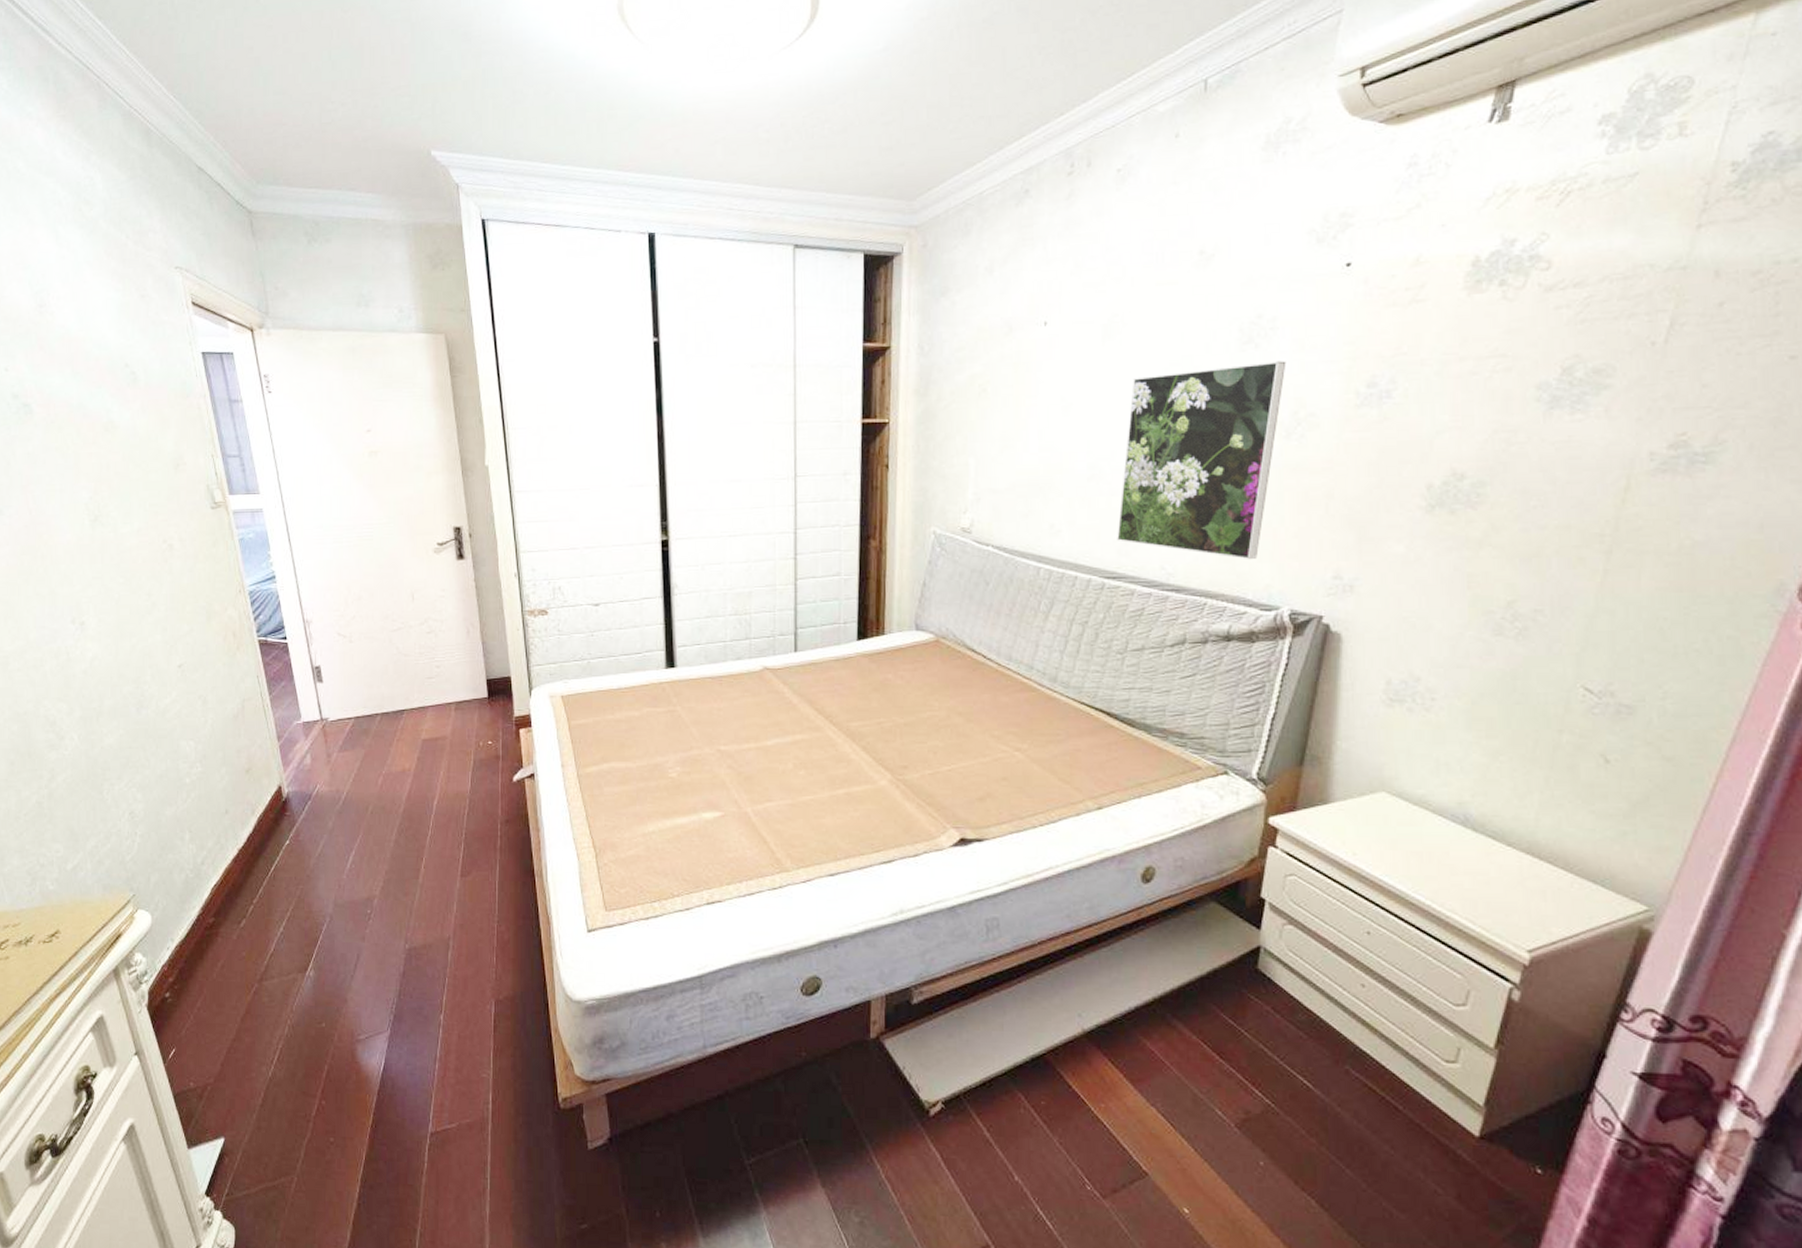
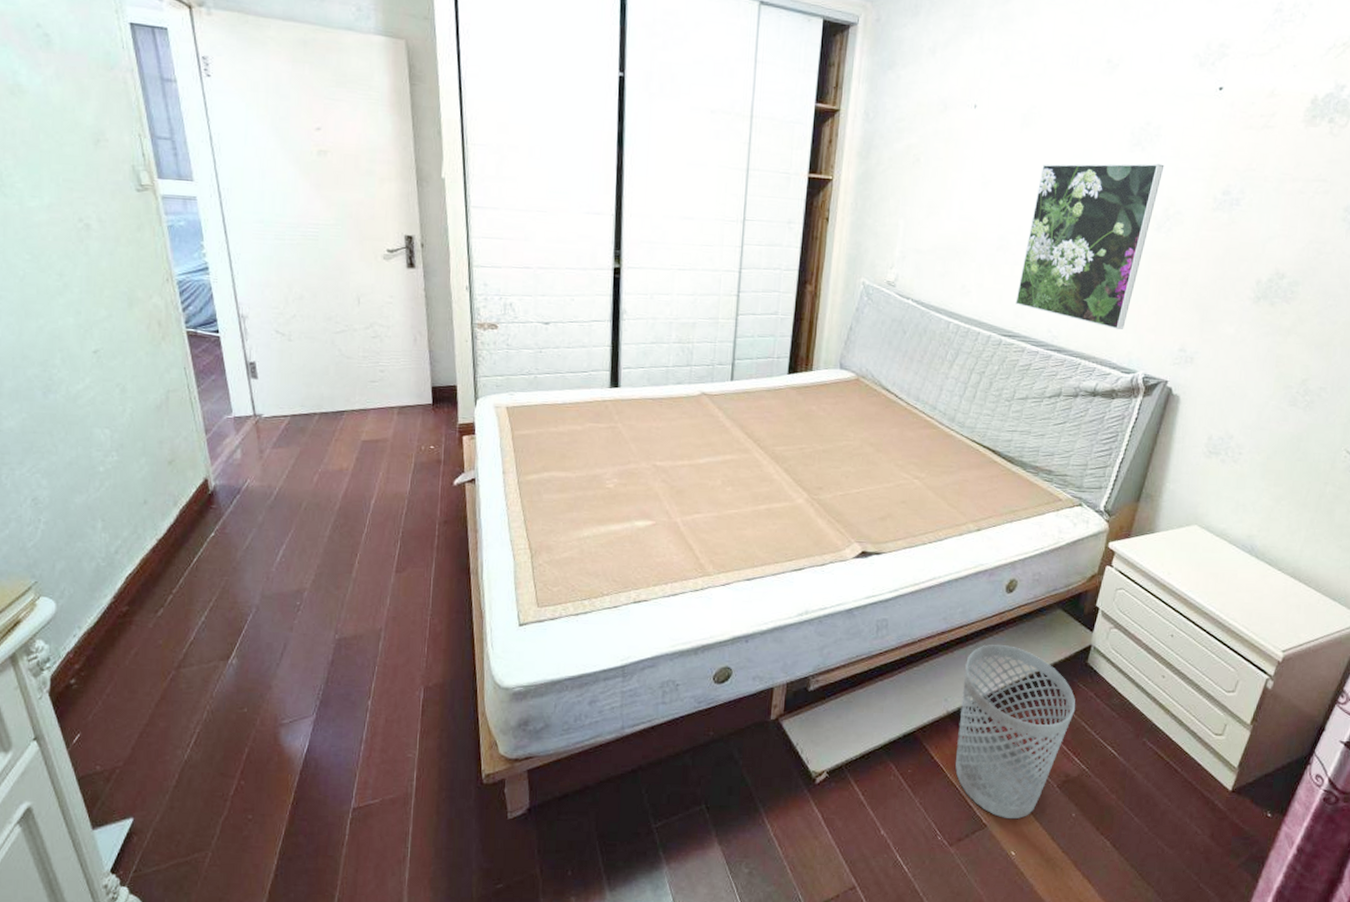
wastebasket: none [1099,947,1249,1166] -> present [955,645,1076,819]

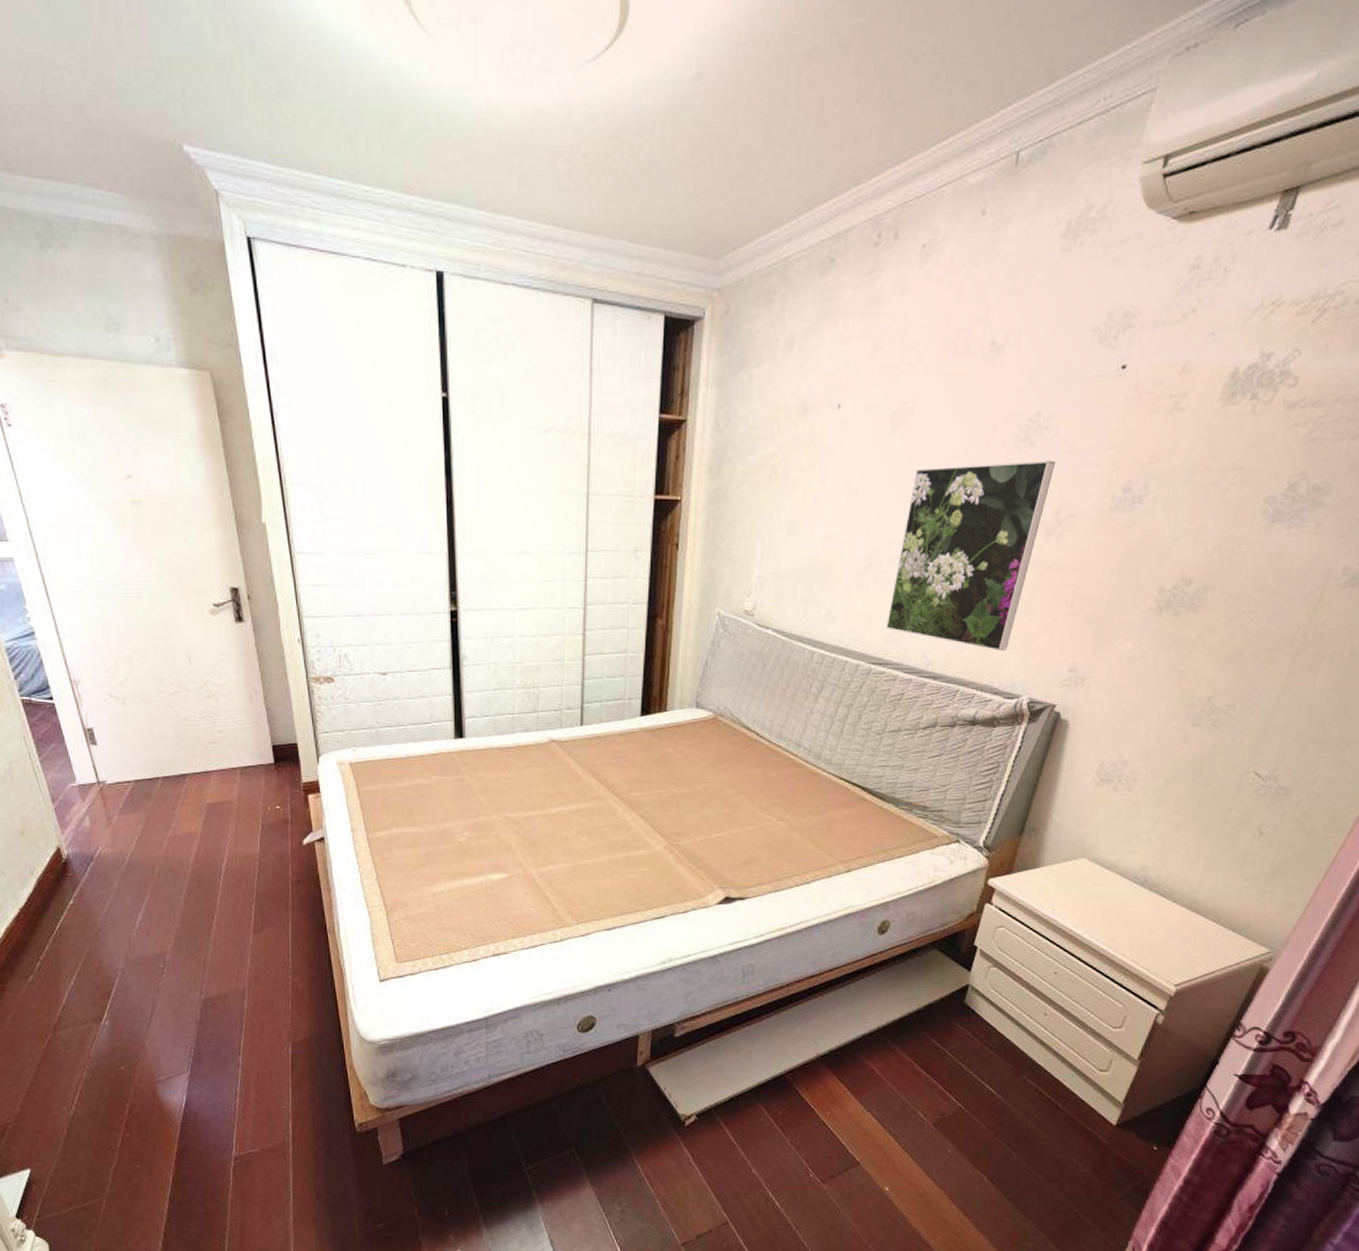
wastebasket: present [955,645,1076,819] -> none [827,987,952,1156]

